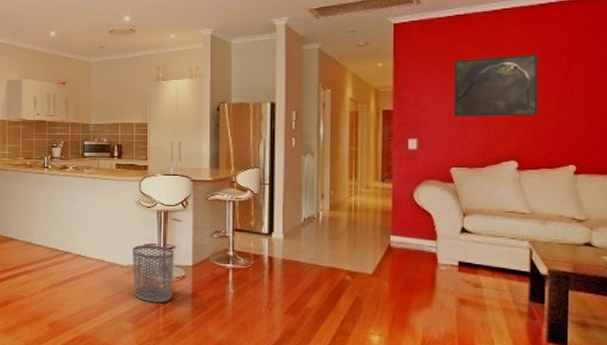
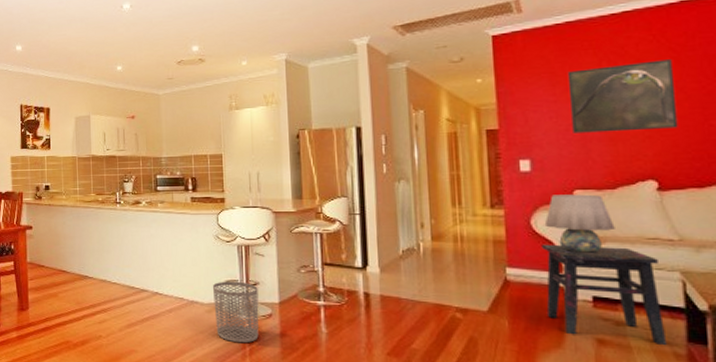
side table: none [420,215,514,305] -> present [540,244,668,346]
table lamp: none [424,171,481,224] -> present [544,194,615,253]

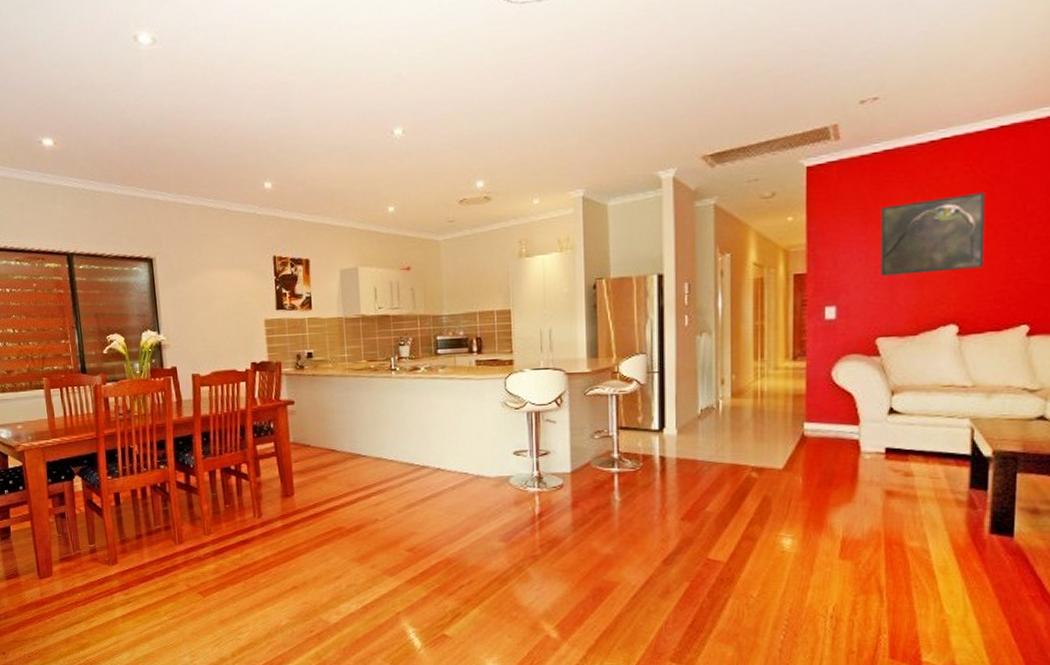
waste bin: present [212,281,259,343] -> none [499,451,550,518]
side table: present [540,244,668,346] -> none [839,395,951,494]
table lamp: present [544,194,615,253] -> none [845,341,913,404]

